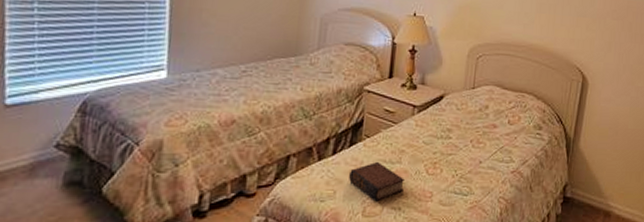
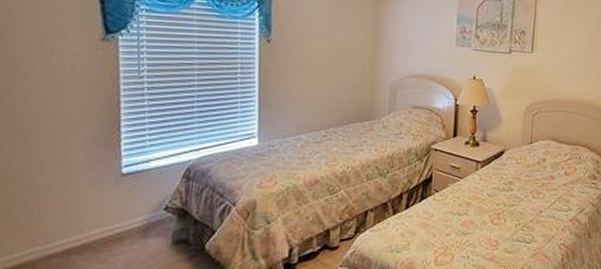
book: present [349,162,405,202] -> none [421,215,472,251]

